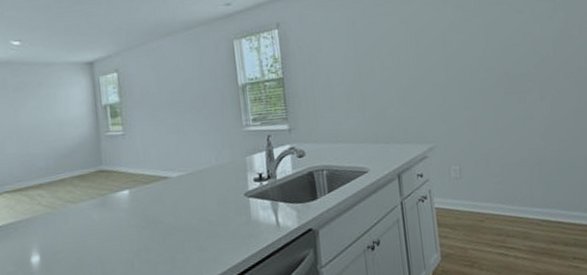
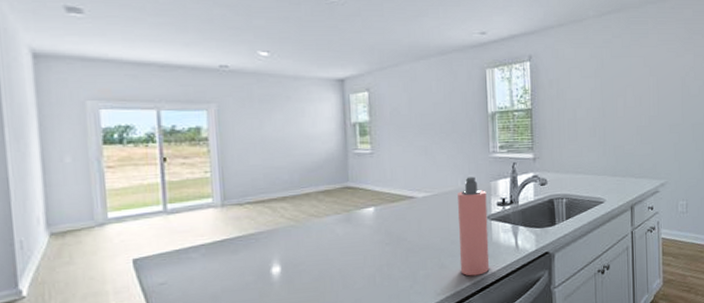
spray bottle: none [212,152,251,258] -> present [457,176,490,276]

